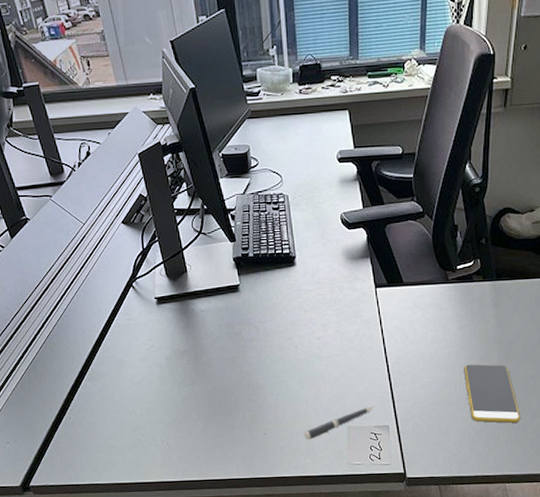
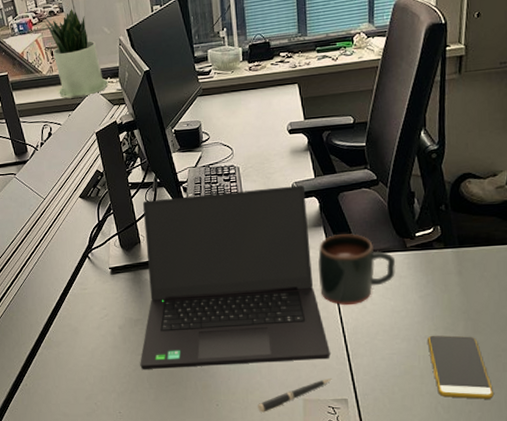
planter: none [78,13,151,115] -> present [44,8,108,99]
laptop: none [188,216,374,400] -> present [140,185,330,369]
mug: none [364,265,438,335] -> present [318,233,396,305]

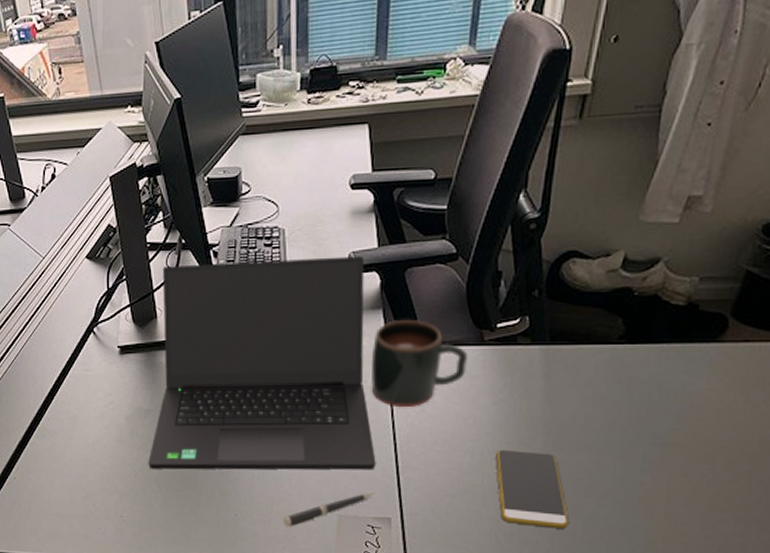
planter: present [44,8,108,99] -> none [52,11,128,131]

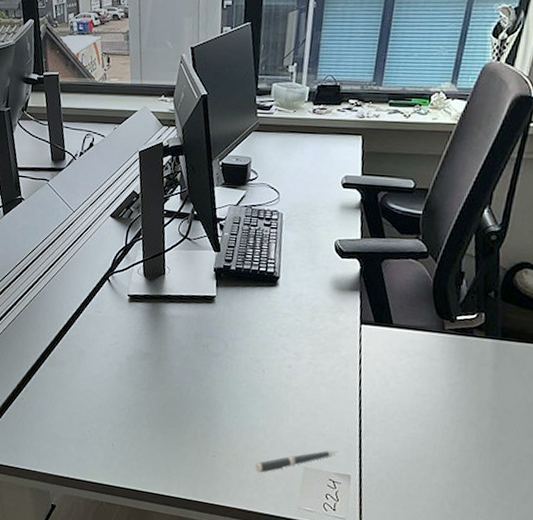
laptop: present [148,256,376,470] -> none [142,232,349,430]
mug: present [370,320,469,407] -> none [343,302,430,379]
smartphone: present [496,449,569,529] -> none [446,426,507,504]

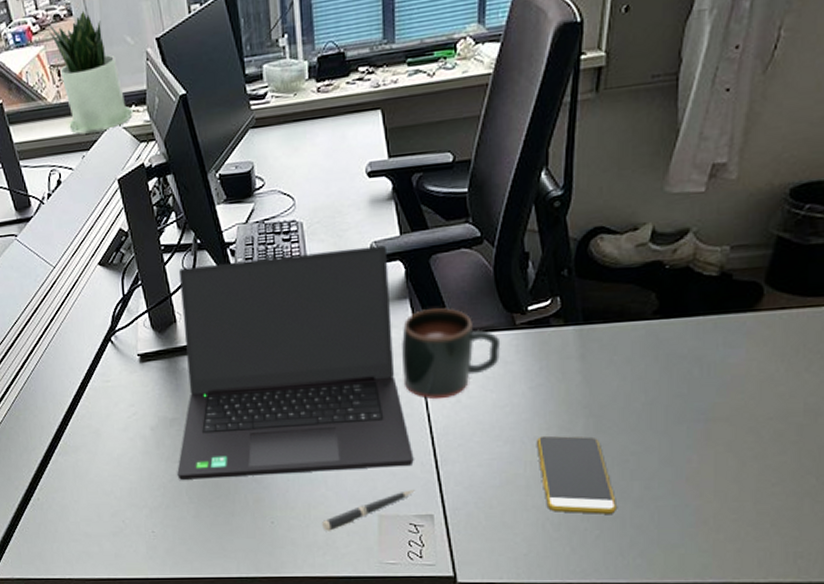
planter: none [106,15,162,112] -> present [47,10,133,135]
laptop: none [142,232,349,430] -> present [177,245,414,480]
mug: none [343,302,430,379] -> present [401,307,501,399]
smartphone: none [446,426,507,504] -> present [537,435,616,514]

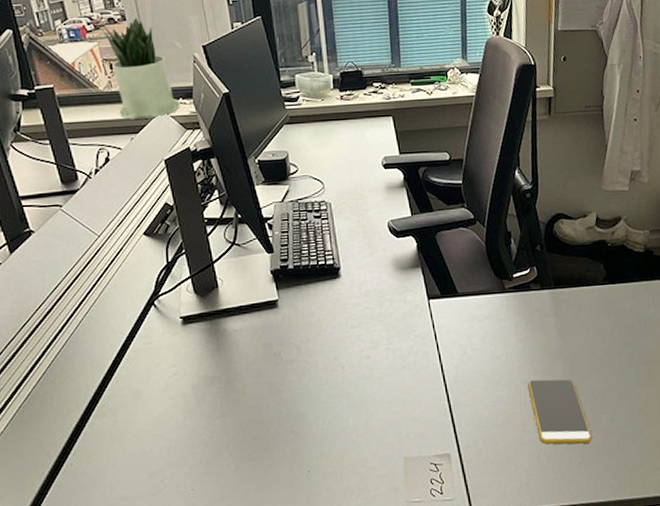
laptop: present [177,245,414,480] -> none [217,223,431,436]
pen: present [322,490,415,531] -> none [354,432,433,476]
mug: present [401,307,501,399] -> none [416,275,495,351]

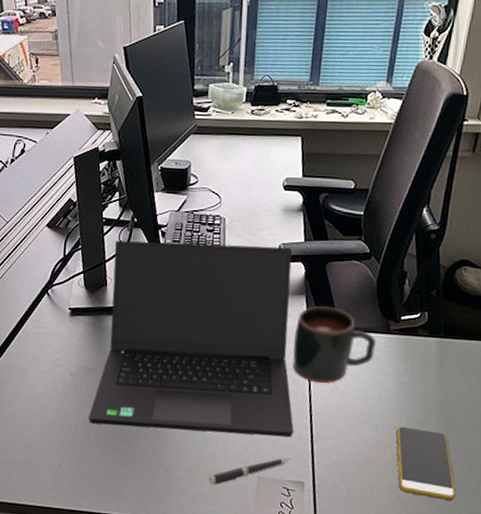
planter: present [101,17,180,120] -> none [33,13,95,115]
laptop: none [217,223,431,436] -> present [89,240,294,437]
pen: none [354,432,433,476] -> present [209,458,291,485]
mug: none [416,275,495,351] -> present [292,306,377,383]

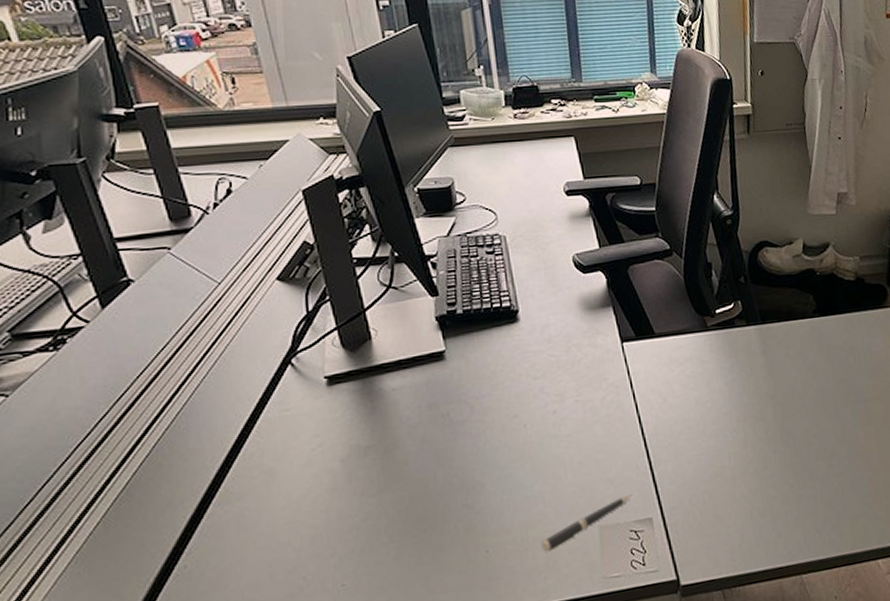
laptop: present [89,240,294,437] -> none [373,257,629,517]
mug: present [292,306,377,383] -> none [608,313,697,401]
smartphone: present [396,426,456,500] -> none [737,424,809,499]

